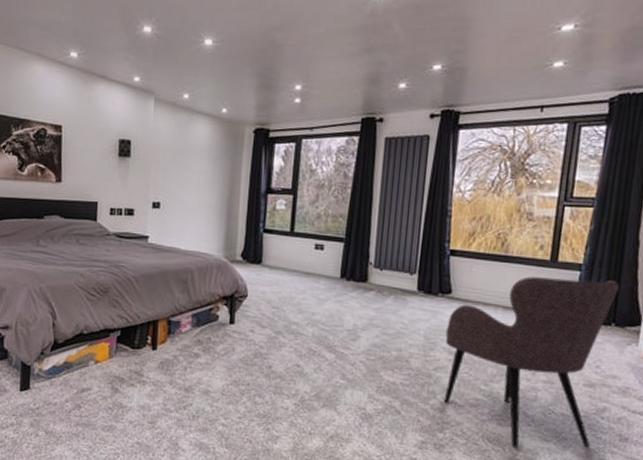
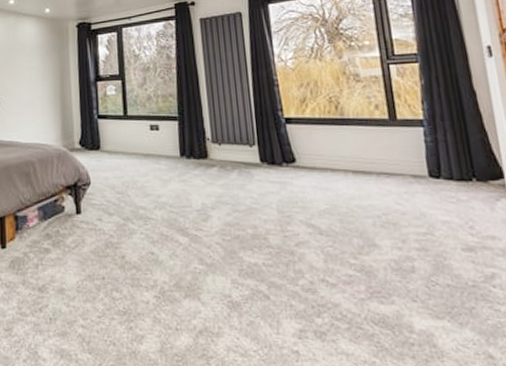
armchair: present [443,276,619,448] -> none [298,132,491,330]

